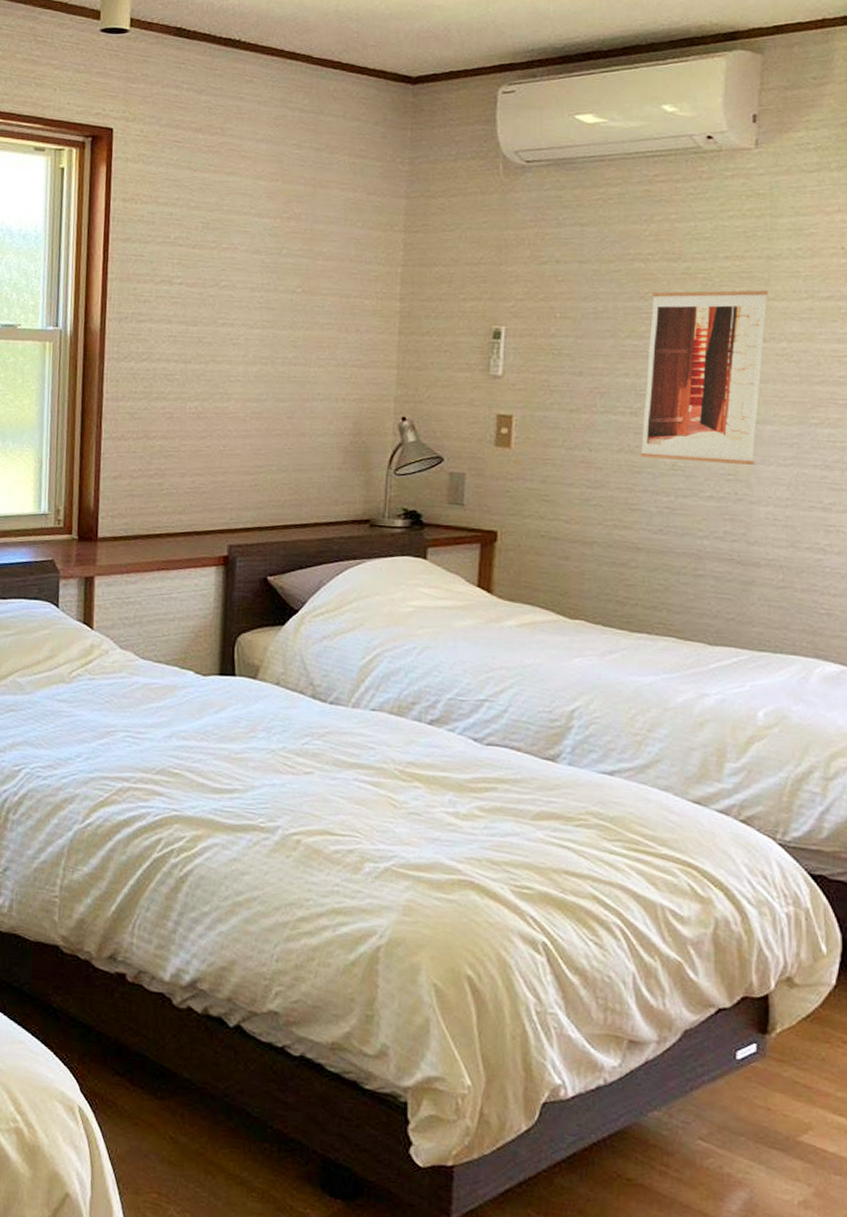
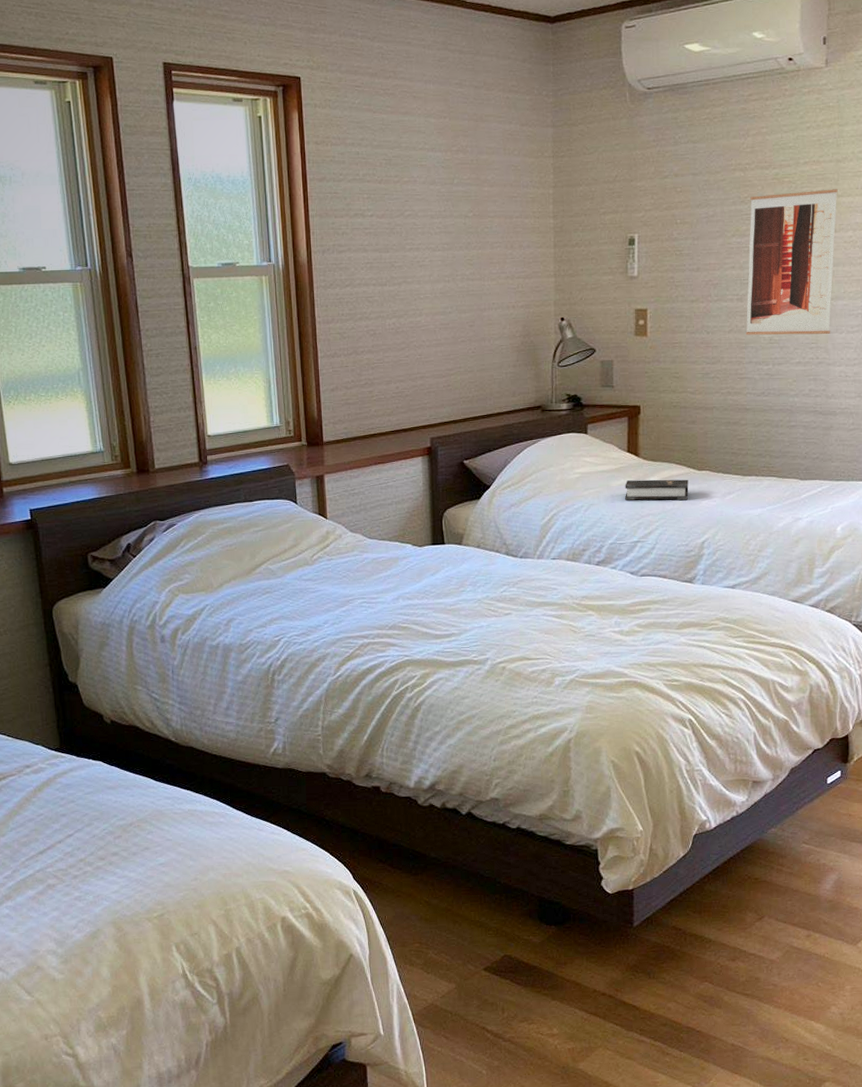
hardback book: none [471,622,556,655] -> present [625,479,689,500]

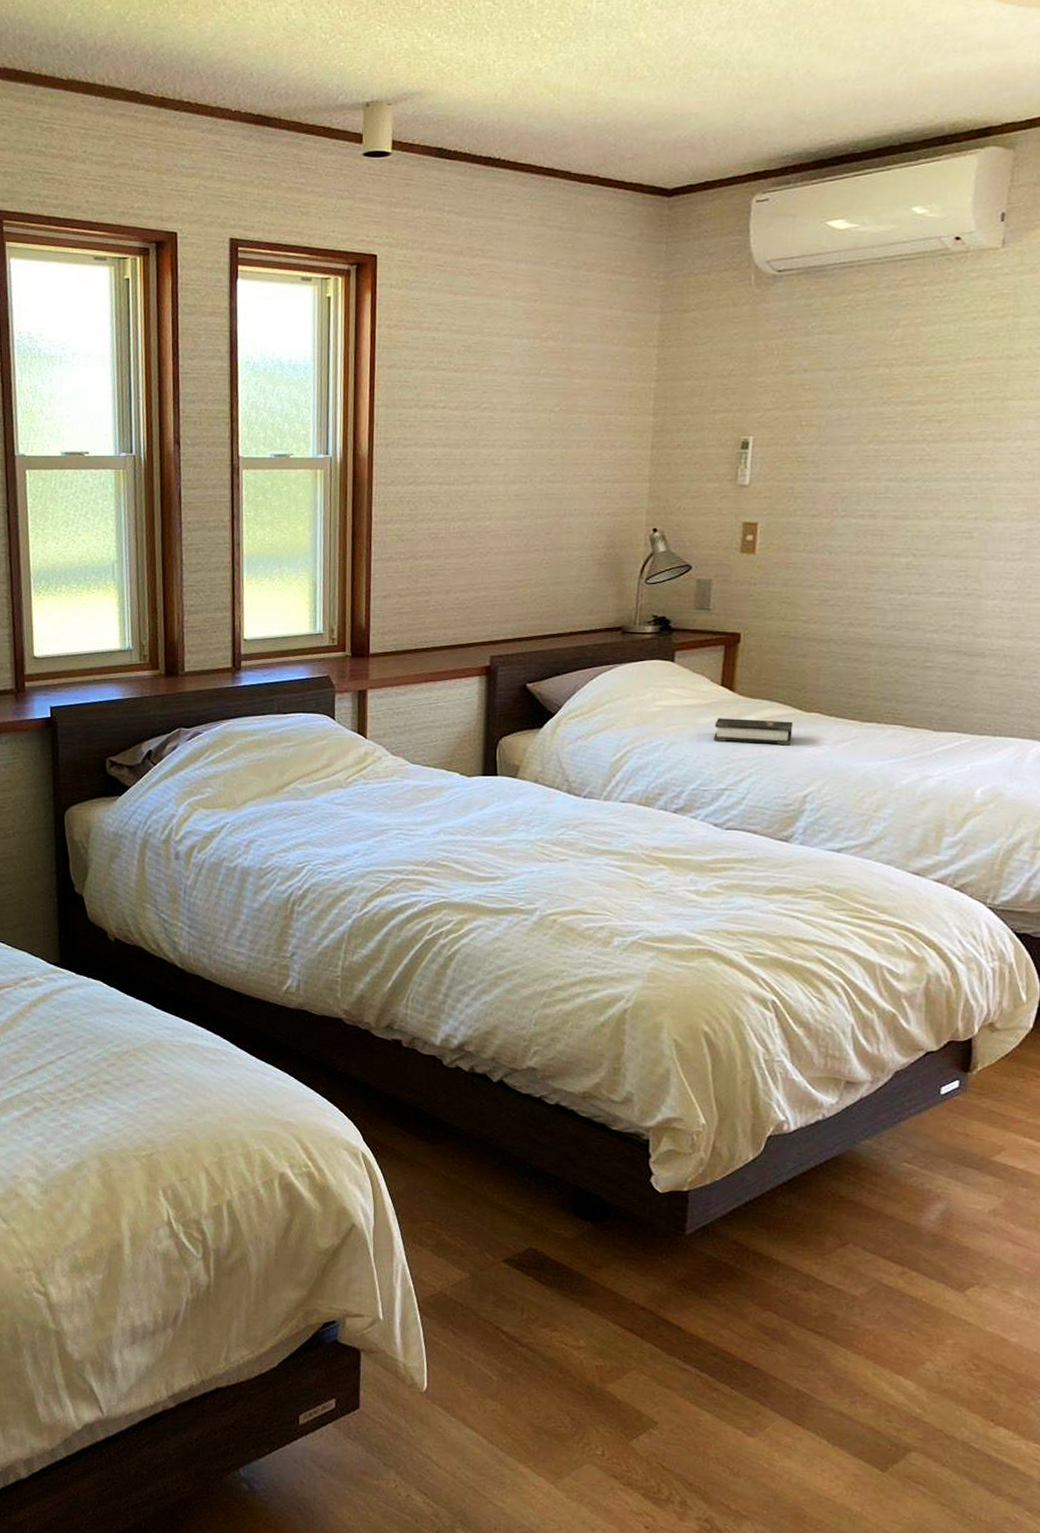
wall art: present [746,189,838,335] -> none [877,391,1007,561]

